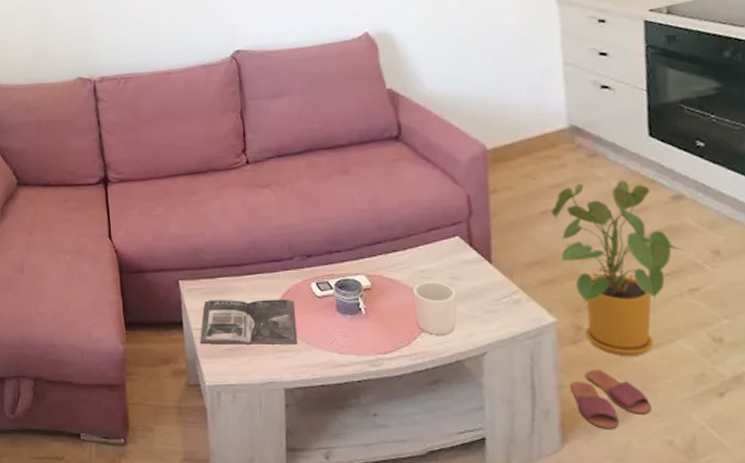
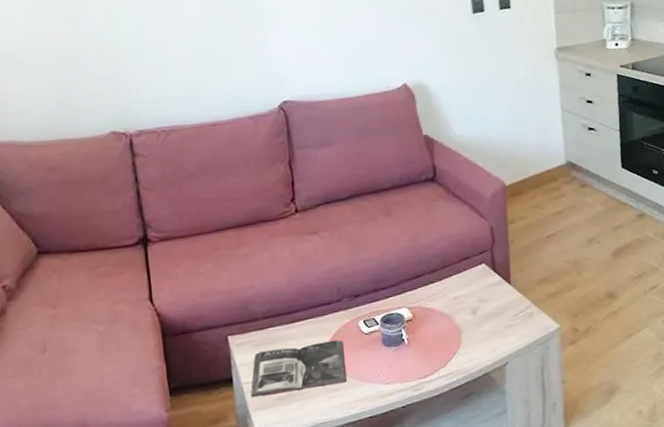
mug: present [412,280,457,335] -> none [447,305,484,354]
house plant: present [551,180,684,355] -> none [554,204,646,349]
slippers: present [569,370,652,430] -> none [570,362,627,411]

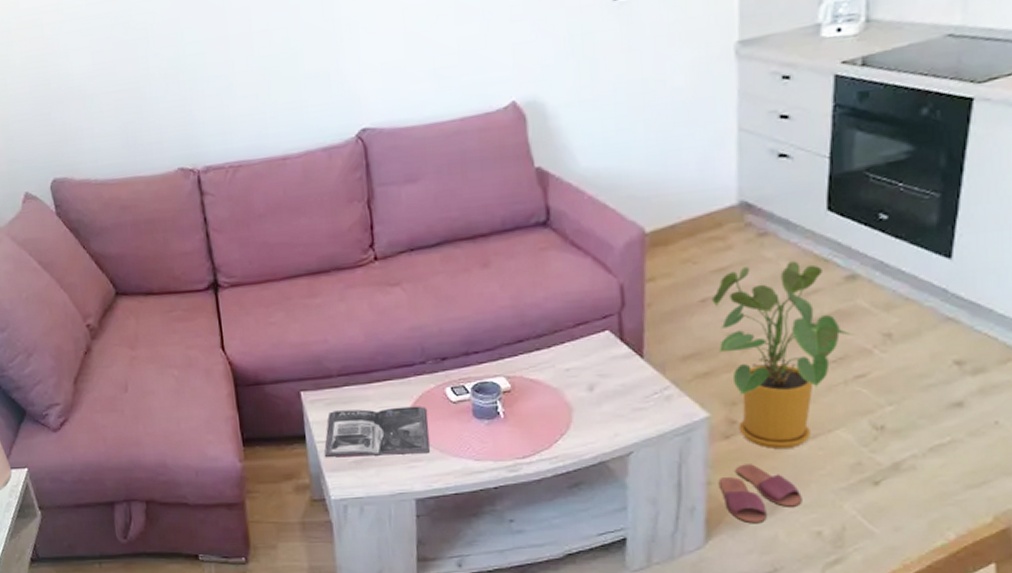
house plant: none [554,204,646,349] -> present [711,261,853,449]
slippers: none [570,362,627,411] -> present [718,464,802,524]

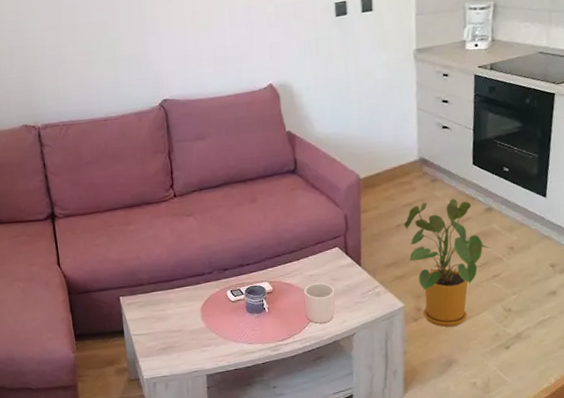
magazine: present [324,406,430,458] -> none [138,305,216,347]
mug: none [555,379,603,436] -> present [303,282,335,323]
slippers: present [718,464,802,524] -> none [411,338,464,380]

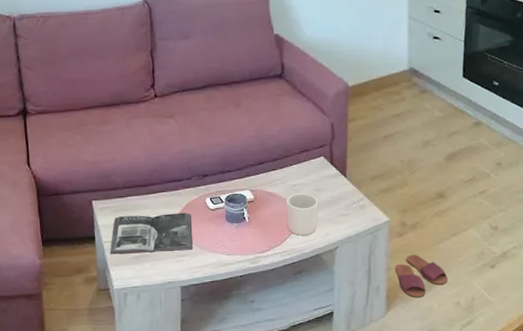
magazine: none [138,305,216,347] -> present [109,212,193,255]
house plant: present [404,198,491,327] -> none [391,111,479,243]
slippers: none [411,338,464,380] -> present [395,254,448,298]

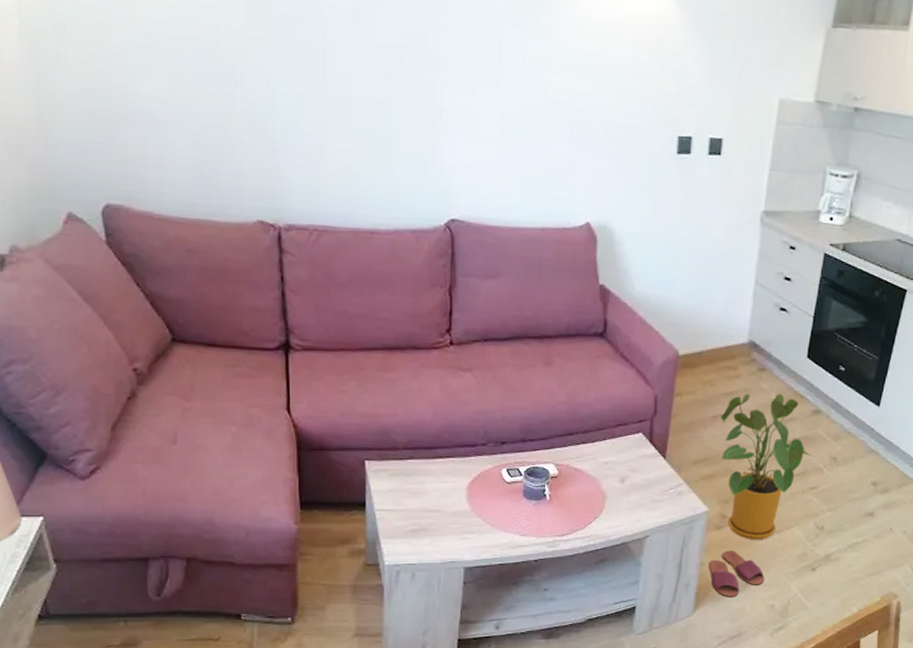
magazine: present [109,212,193,255] -> none [382,482,483,527]
mug: present [286,192,319,236] -> none [593,471,632,520]
house plant: none [391,111,479,243] -> present [720,394,813,539]

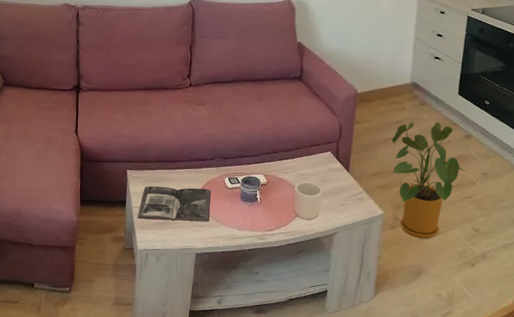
magazine: none [382,482,483,527] -> present [137,186,211,222]
mug: none [593,471,632,520] -> present [293,181,323,219]
slippers: present [708,550,765,598] -> none [385,247,432,286]

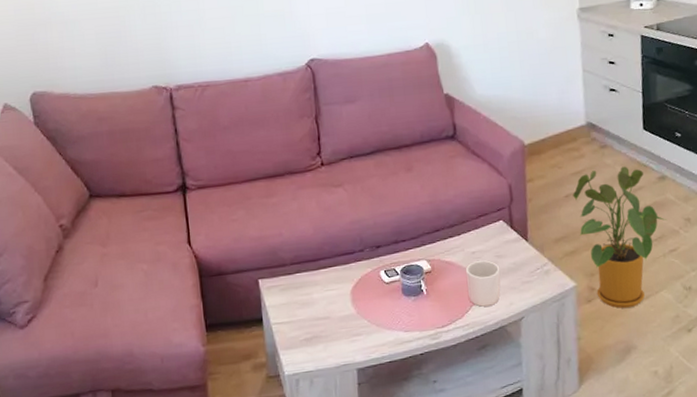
magazine: present [137,186,211,222] -> none [278,287,368,338]

